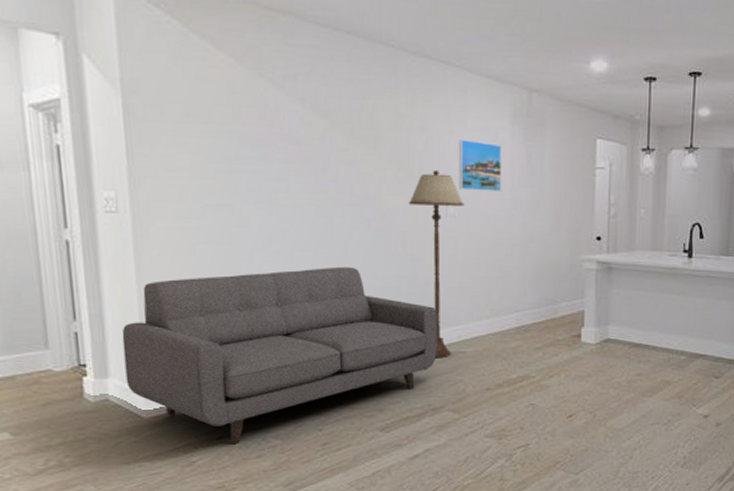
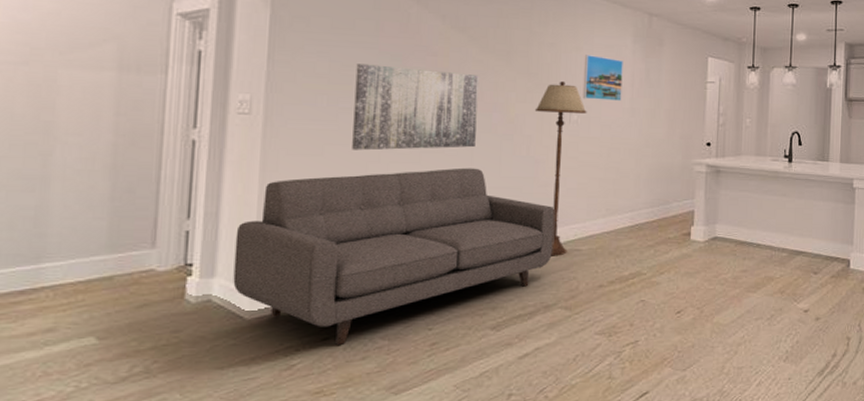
wall art: none [217,155,349,249] -> present [352,64,480,151]

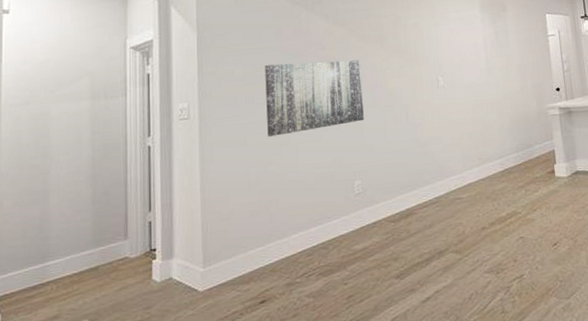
sofa: present [233,167,554,345] -> none [186,138,439,306]
floor lamp: present [534,82,587,256] -> none [408,54,451,207]
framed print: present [582,55,623,101] -> none [442,28,478,67]

